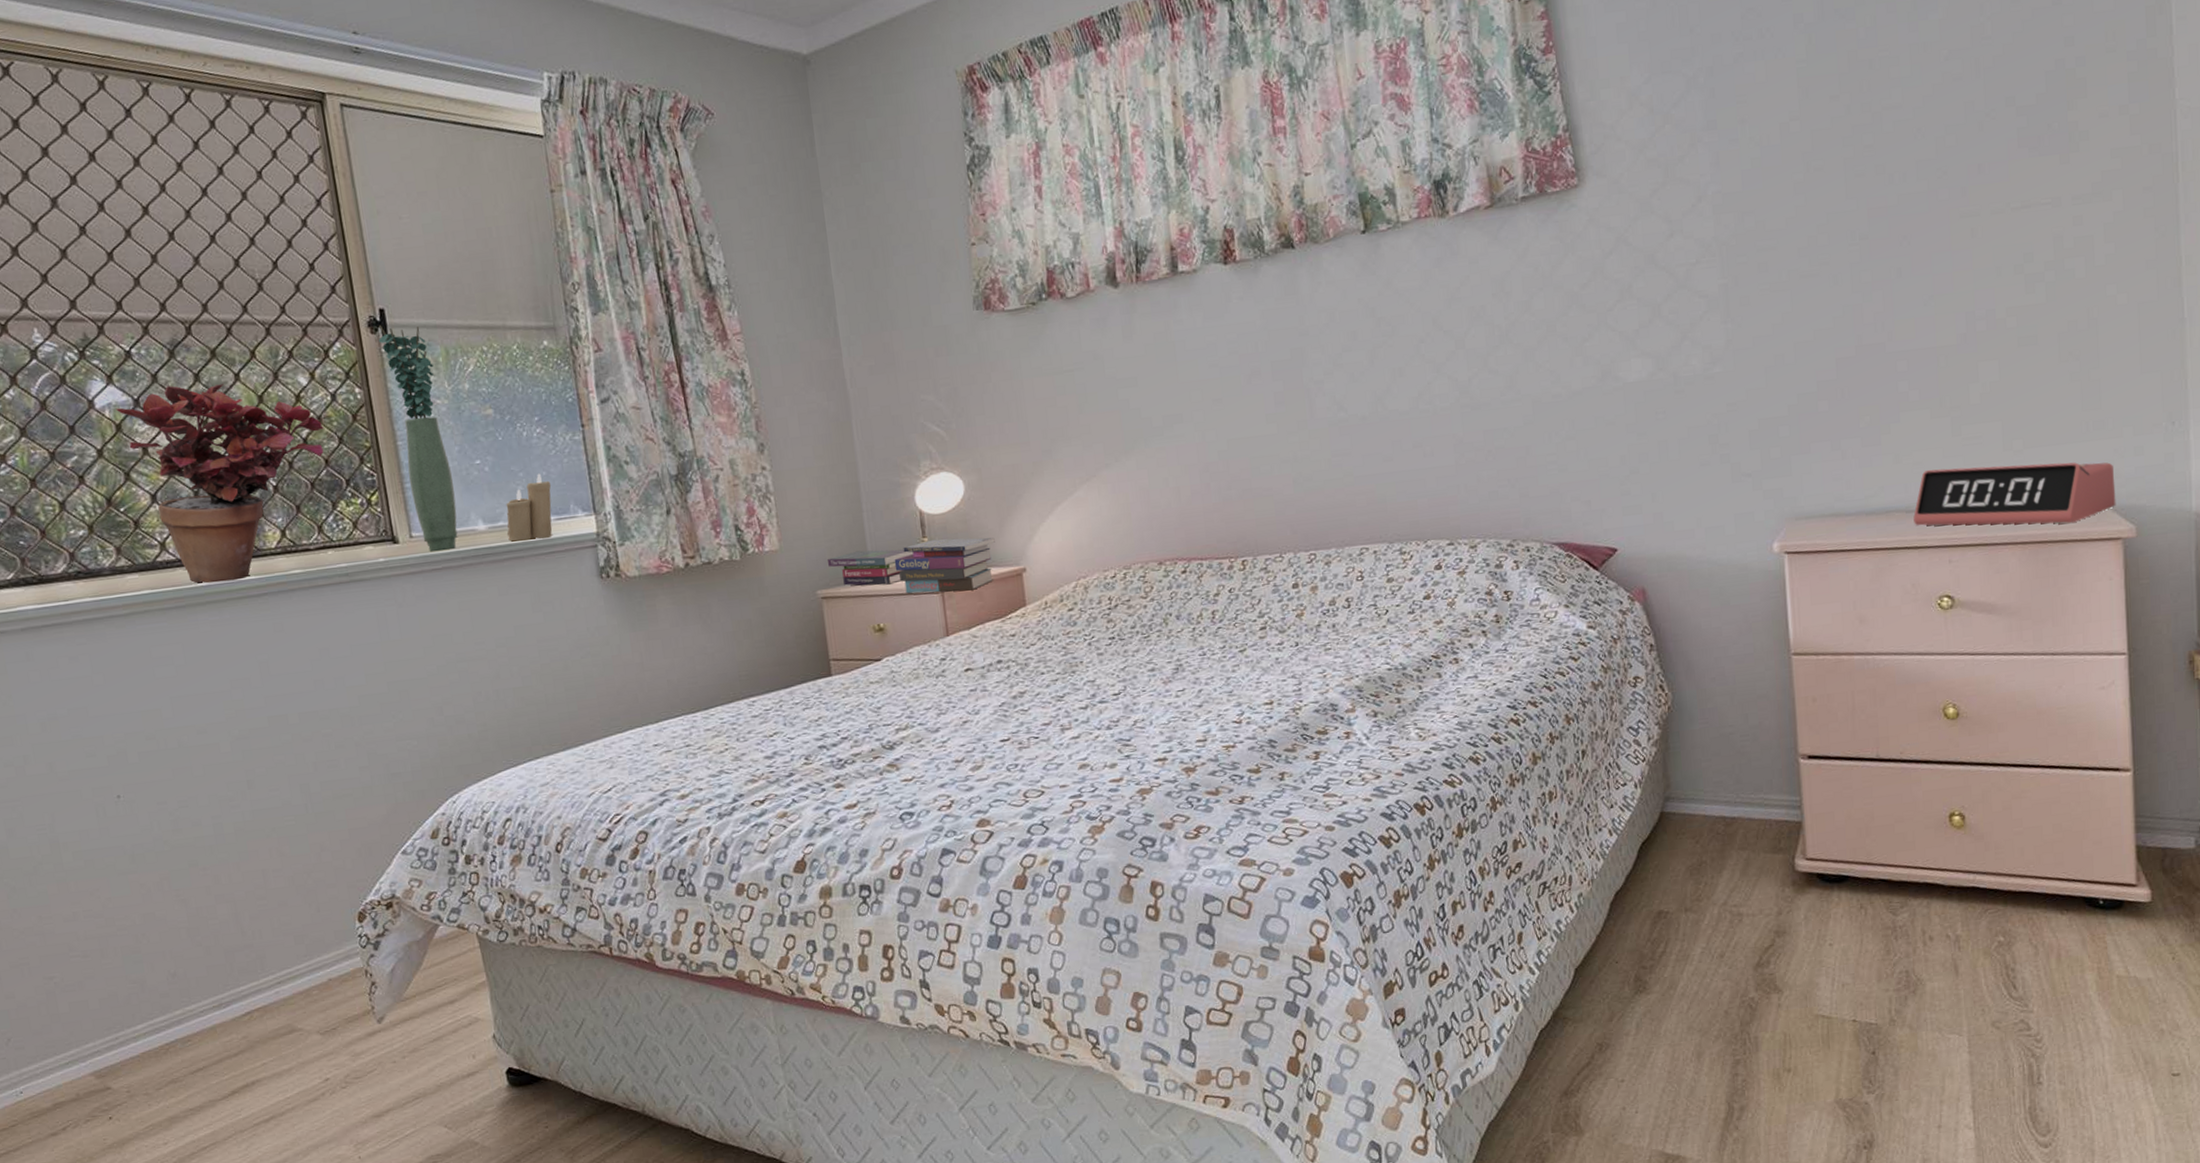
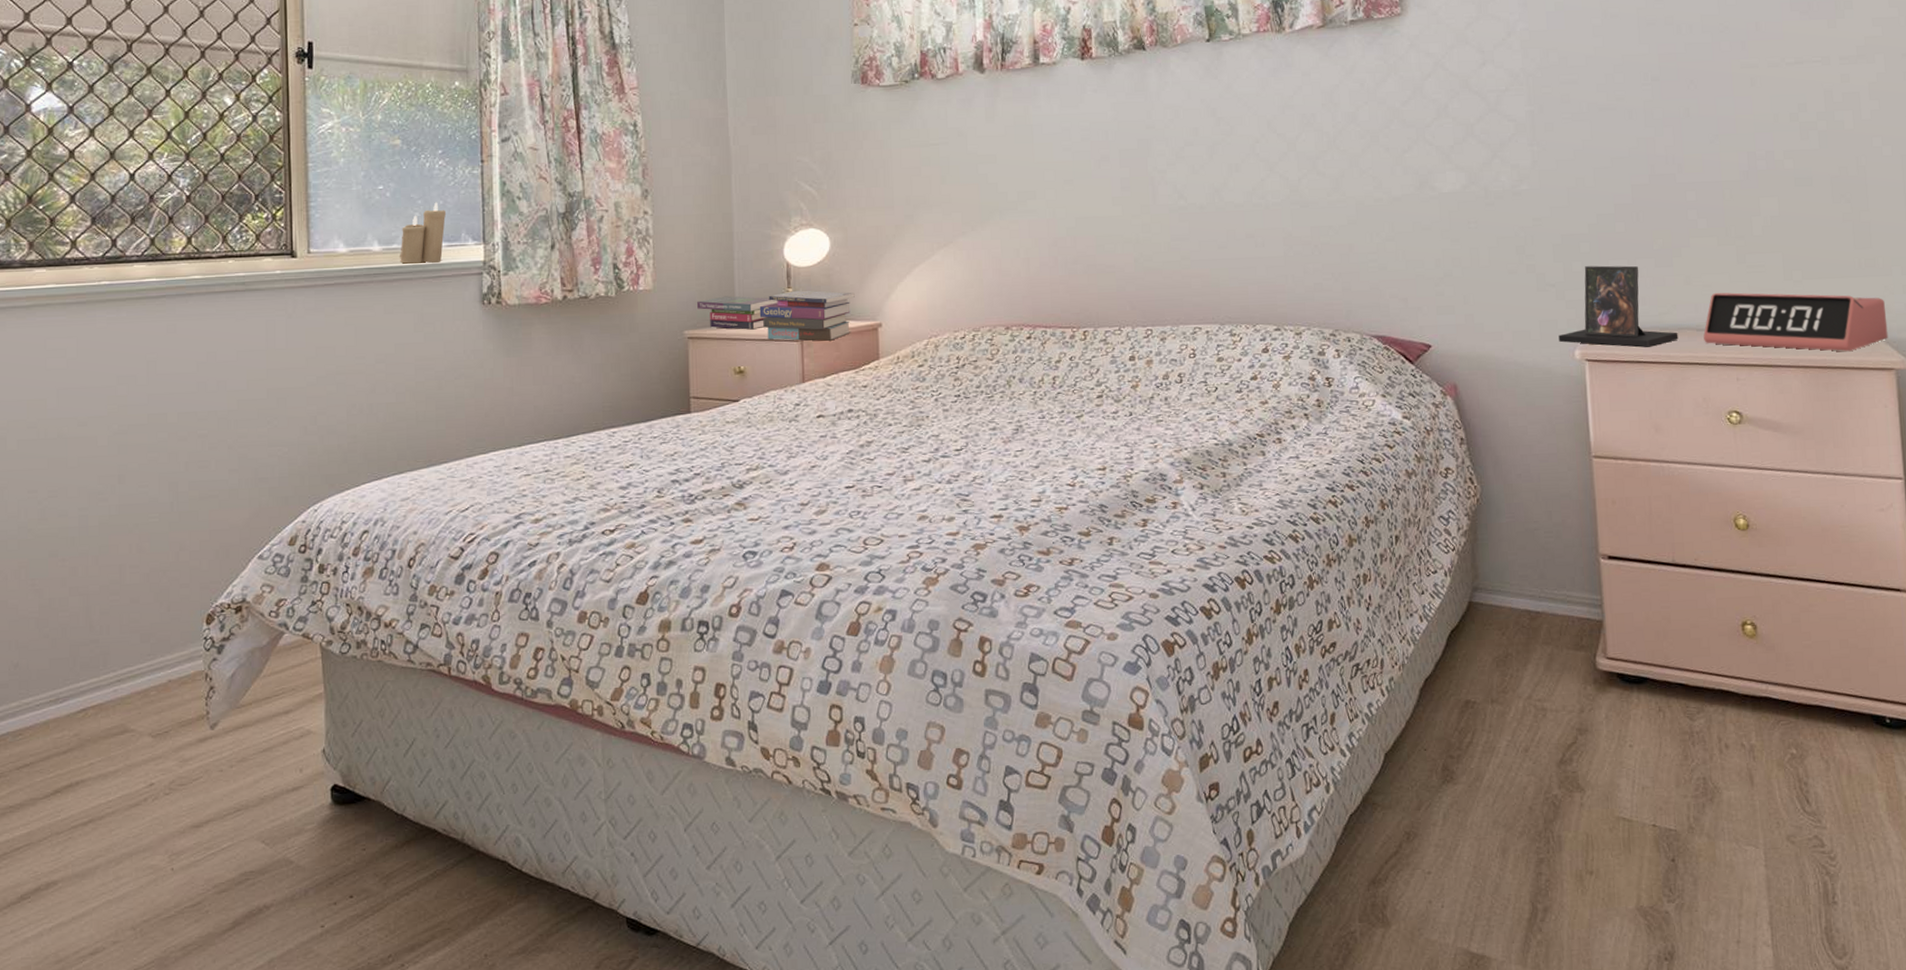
potted plant: present [116,384,324,584] -> none [51,97,242,282]
vase: present [378,324,458,553] -> none [304,56,356,268]
photo frame: none [1755,447,1886,536] -> present [1558,265,1679,347]

